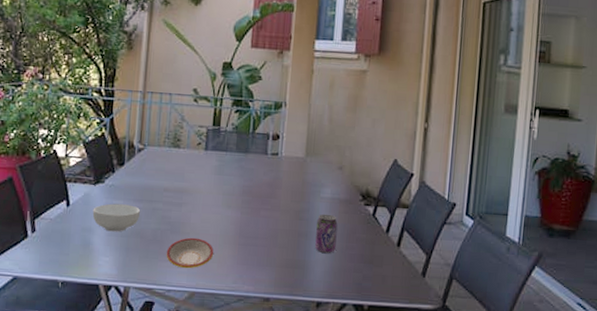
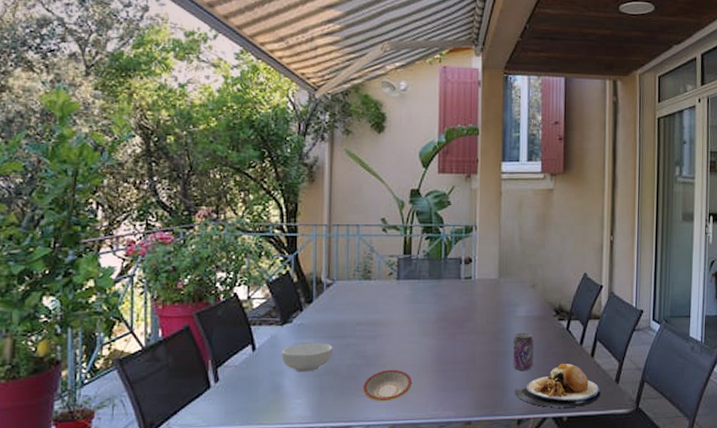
plate: none [315,250,405,297] -> present [515,364,601,408]

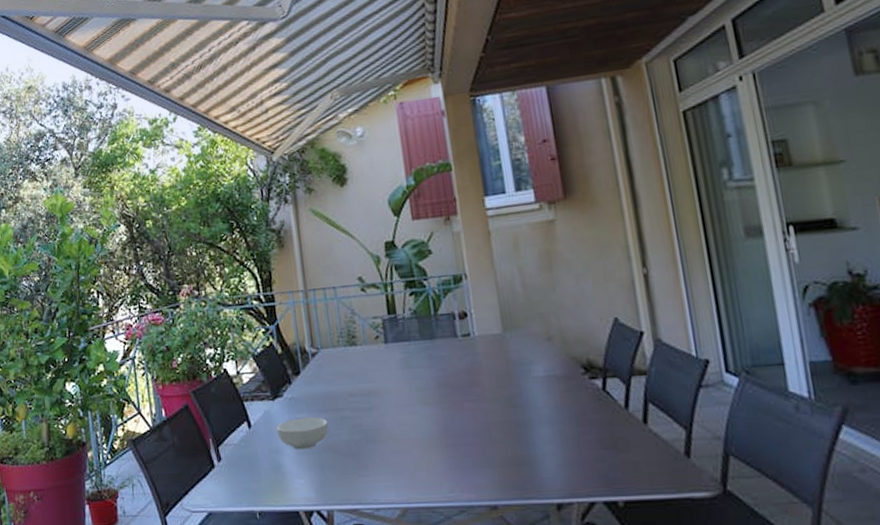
plate: present [363,369,411,402] -> none [365,444,420,482]
beverage can: present [513,332,534,370] -> none [534,395,566,443]
plate: present [515,364,601,408] -> none [547,433,667,490]

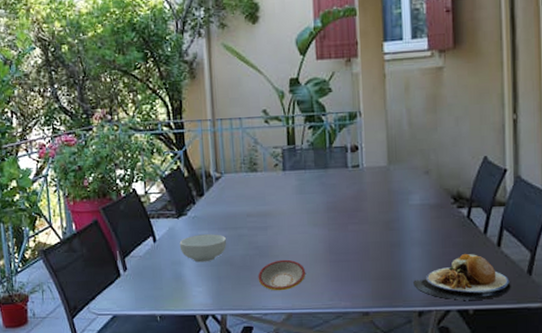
plate: none [365,444,420,482] -> present [258,259,305,291]
plate: none [547,433,667,490] -> present [413,254,511,300]

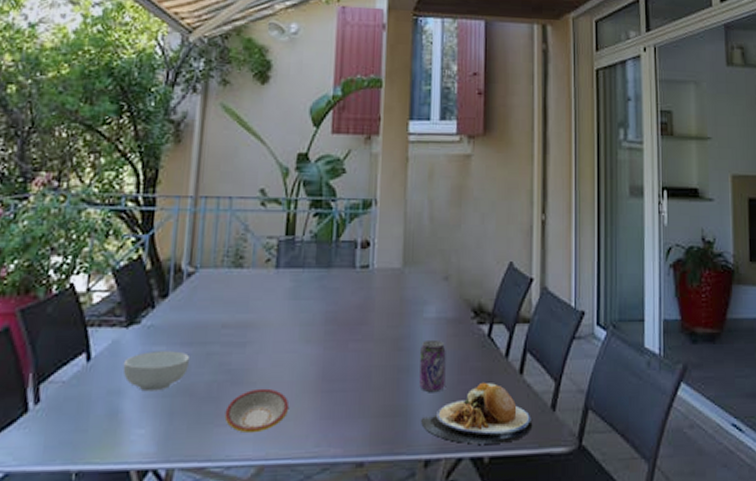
beverage can: none [409,221,432,261] -> present [419,339,446,392]

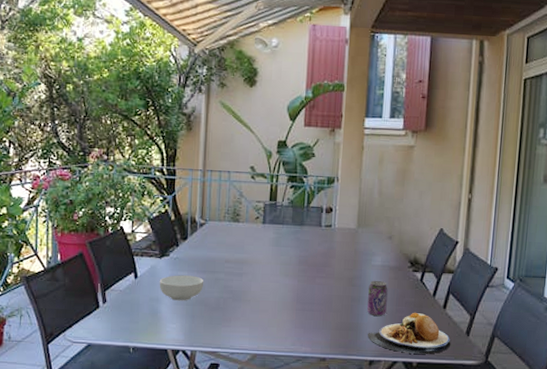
plate: present [224,388,288,434] -> none [229,304,273,333]

